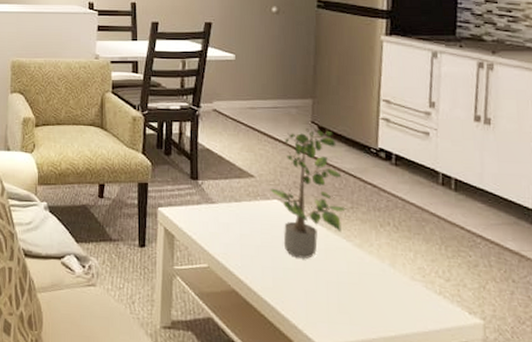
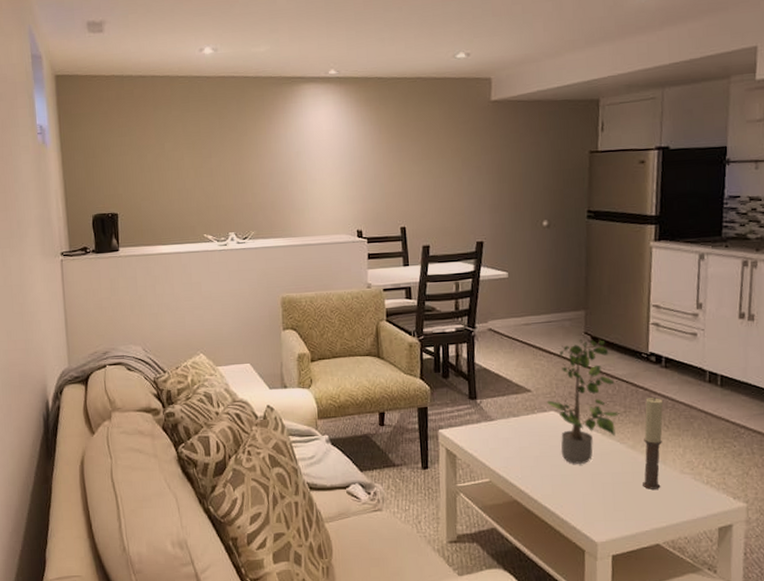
candle: none [370,195,393,294] -> present [643,397,664,489]

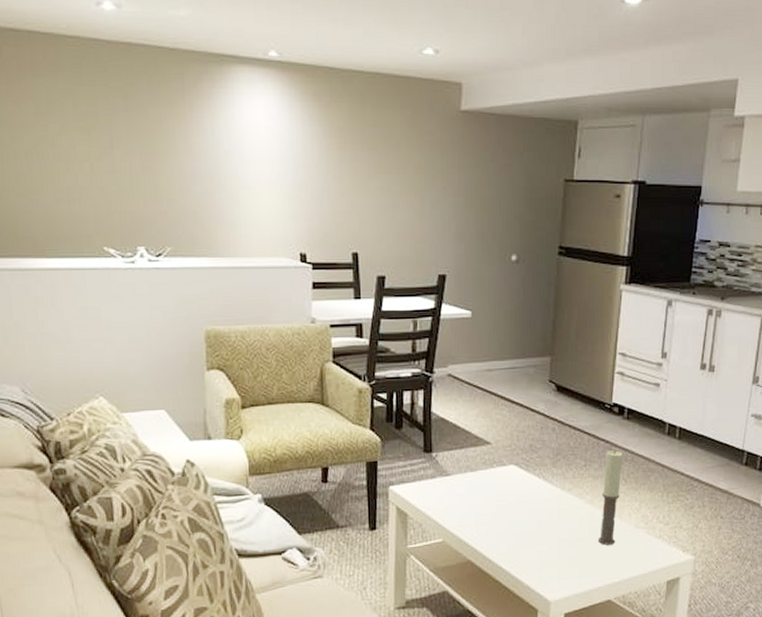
potted plant: present [546,338,620,464] -> none [506,387,581,521]

